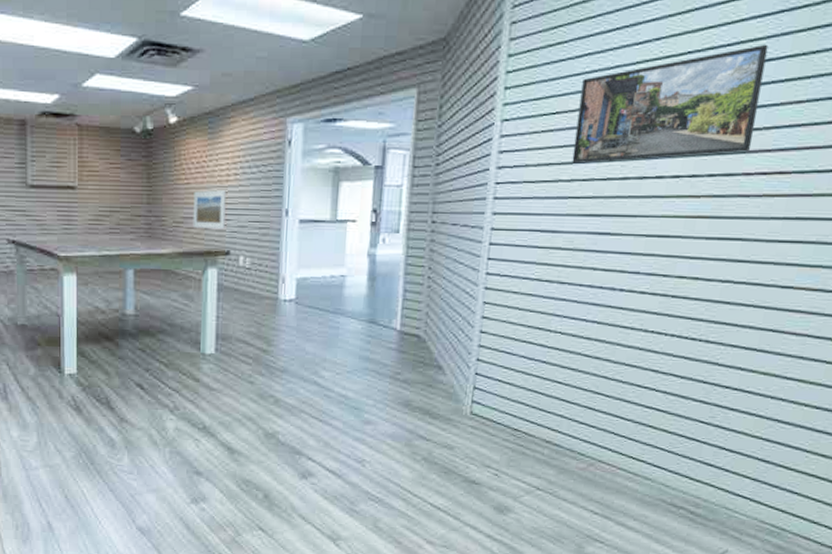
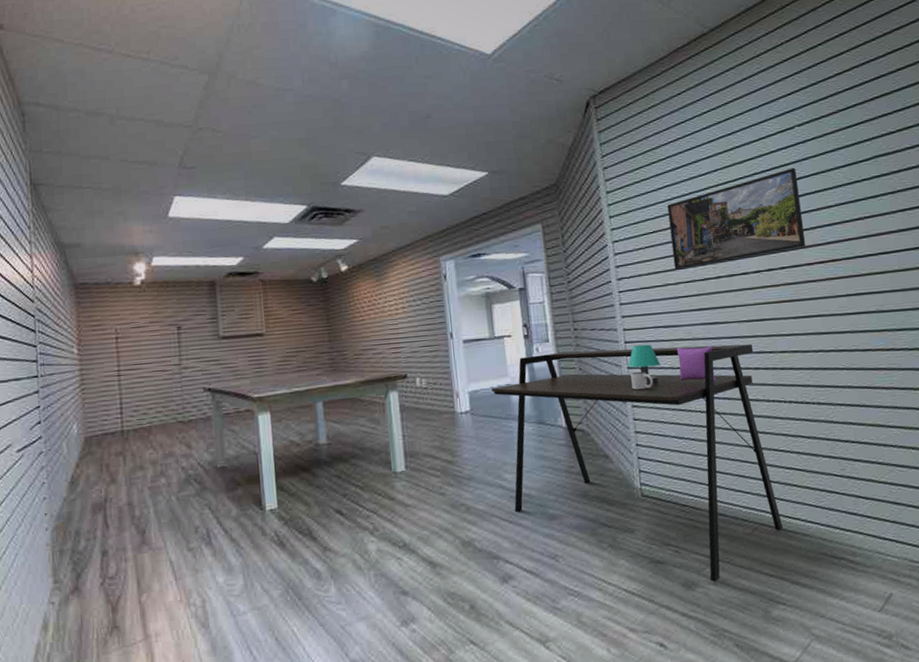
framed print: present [193,190,226,230] -> none [369,322,400,358]
desk: none [322,246,645,511] -> present [491,343,784,582]
table lamp: none [486,249,595,301] -> present [628,344,717,390]

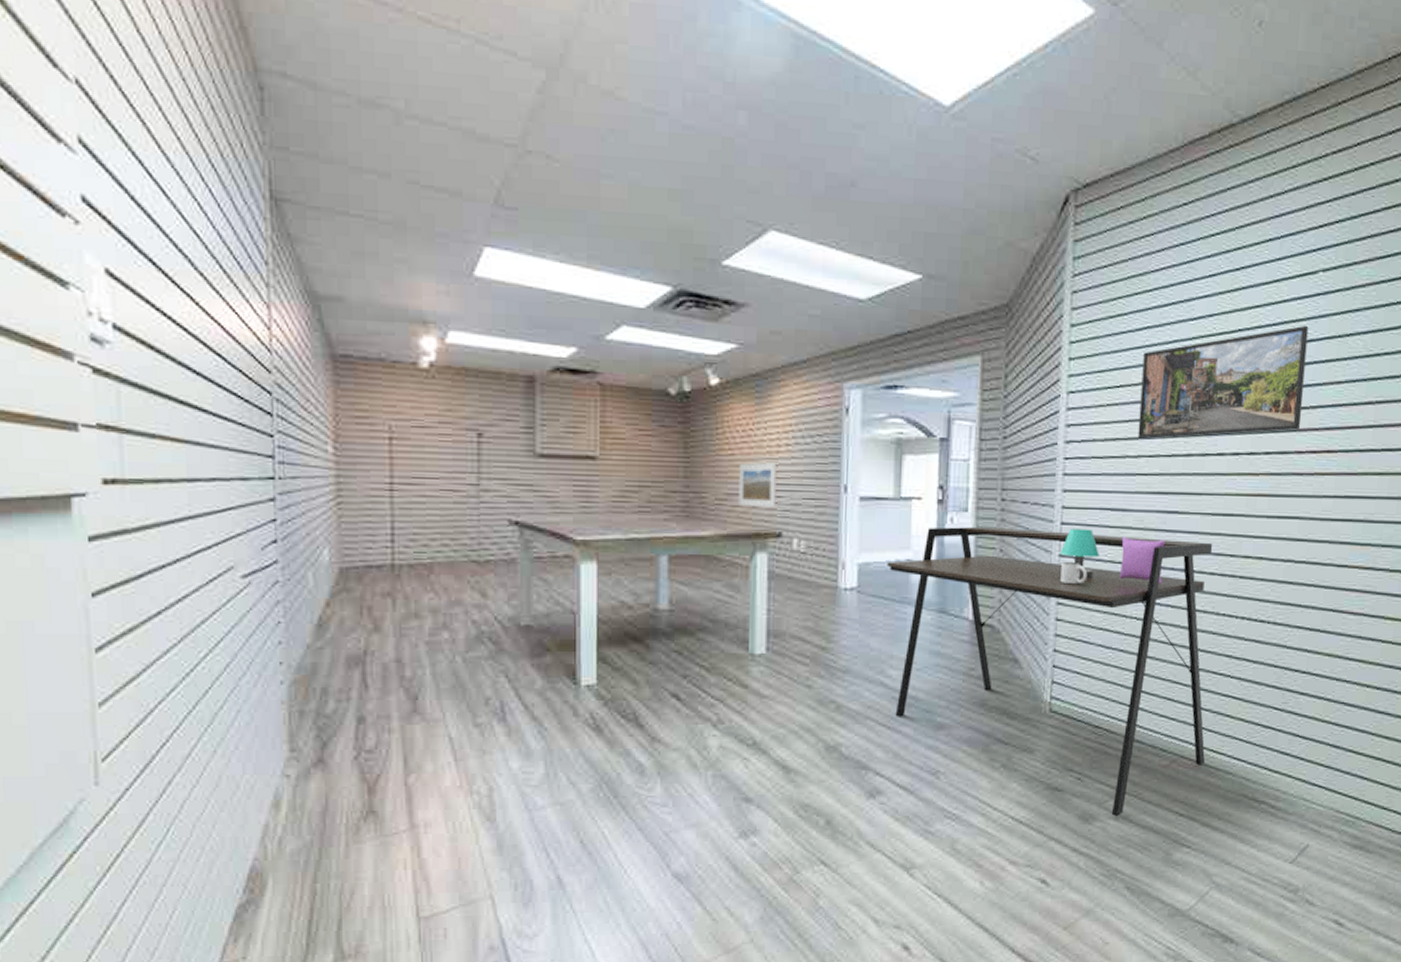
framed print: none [369,322,400,358] -> present [738,462,777,508]

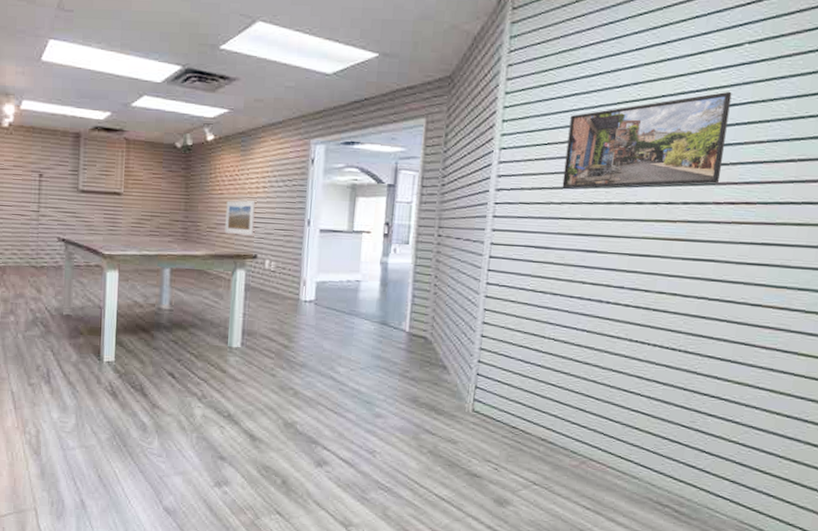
desk: present [887,526,1213,817] -> none [339,255,629,504]
table lamp: present [1060,528,1165,585] -> none [486,261,584,311]

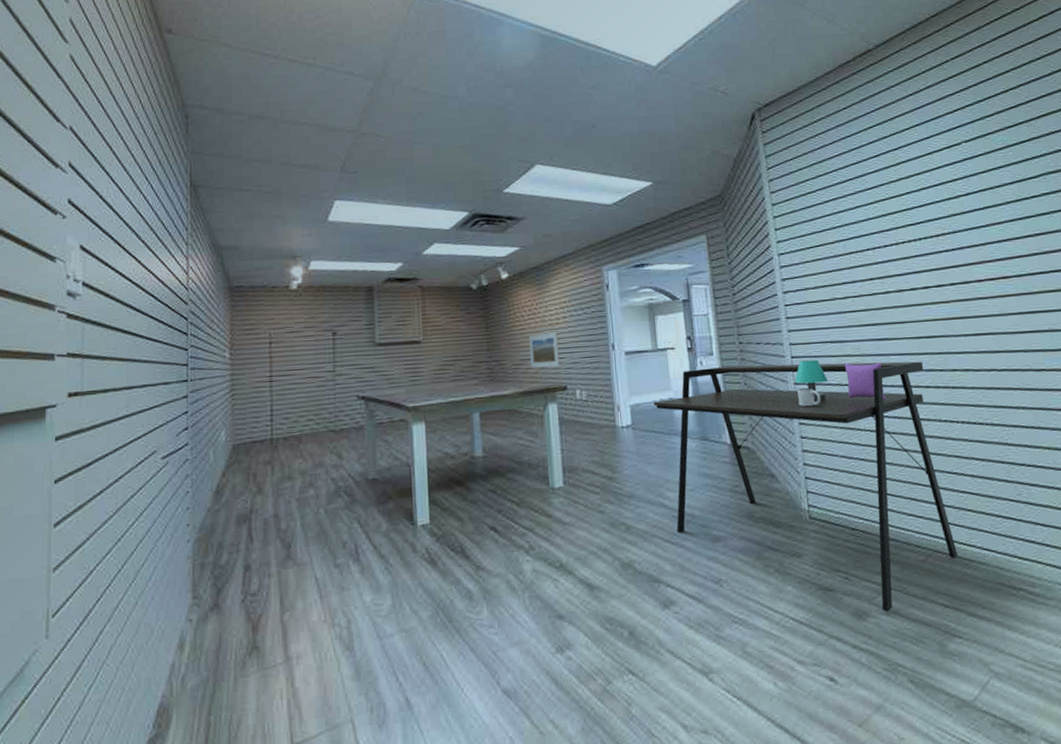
desk: none [339,255,629,504] -> present [653,361,959,612]
table lamp: none [486,261,584,311] -> present [795,359,887,407]
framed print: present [562,91,732,189] -> none [834,183,976,284]

